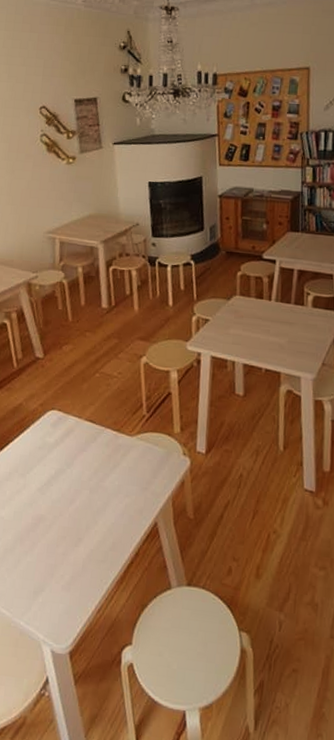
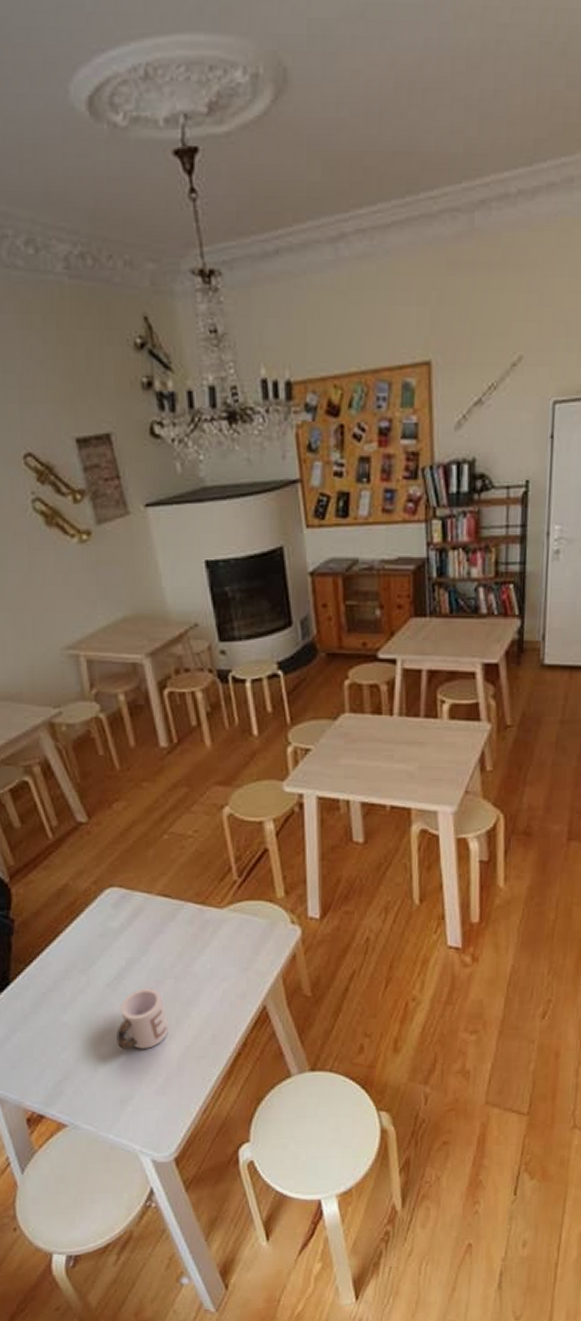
mug: none [38,495,81,548] -> present [116,988,170,1050]

